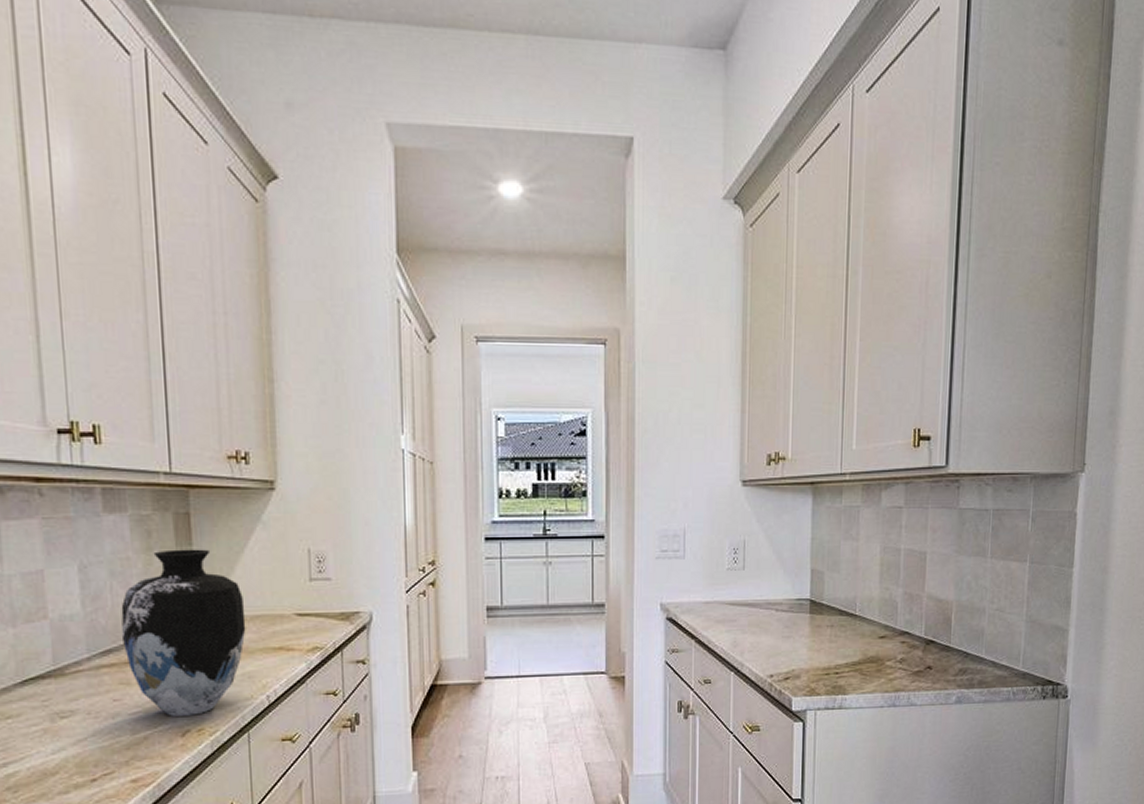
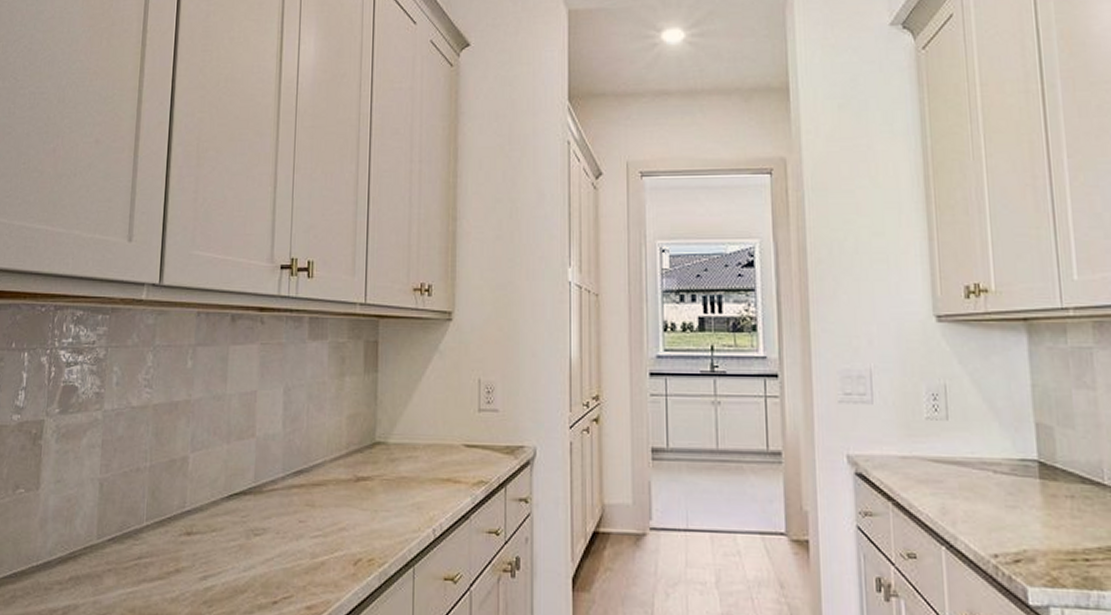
vase: present [121,549,246,716] -> none [311,375,419,544]

